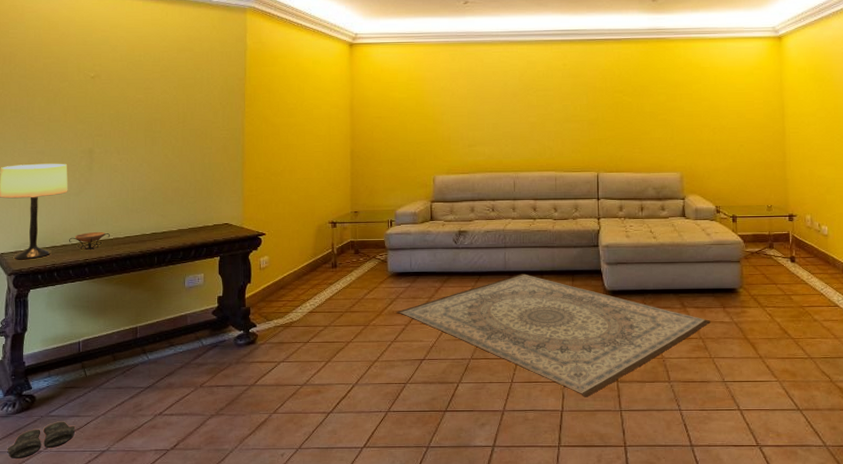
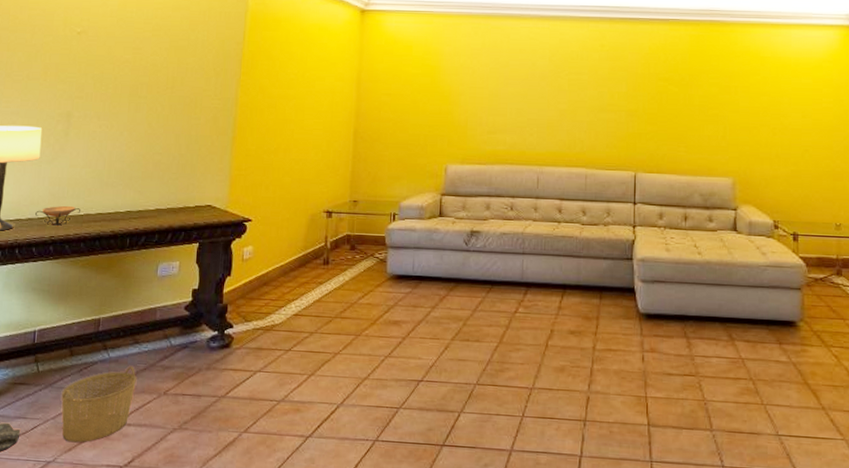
basket: none [108,366,174,433] -> present [61,366,136,443]
area rug: present [396,274,711,397] -> none [393,286,764,442]

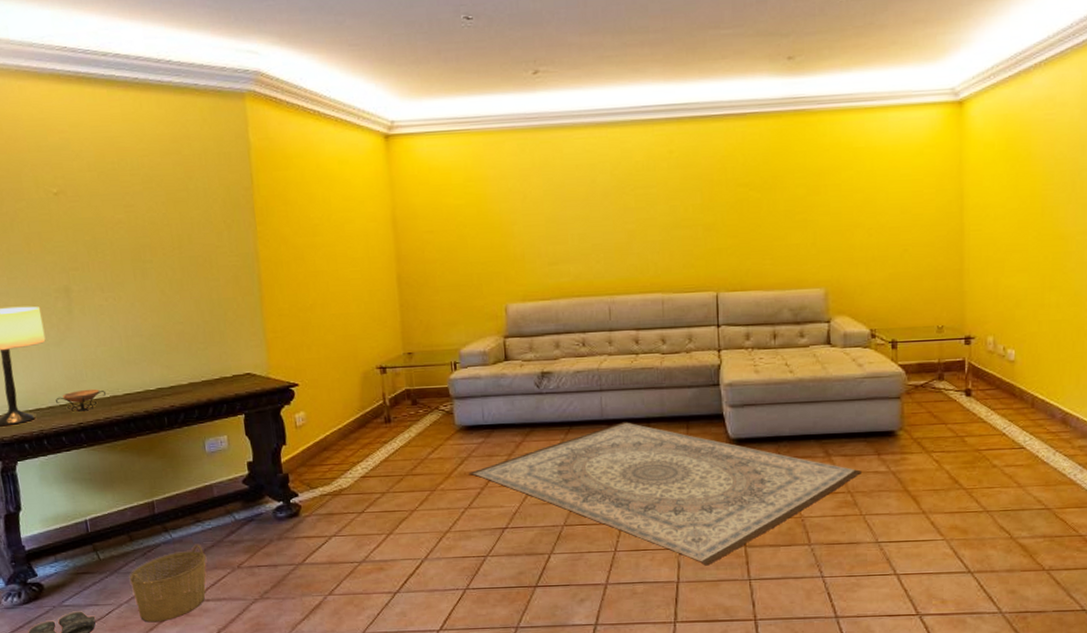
area rug: none [393,286,764,442] -> present [468,422,863,566]

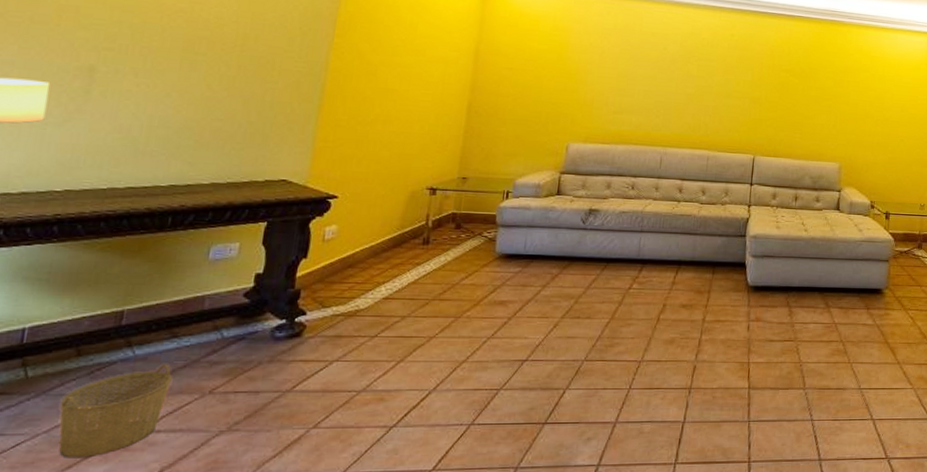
decorative bowl: present [56,388,107,412] -> none [33,177,104,201]
area rug: present [468,422,863,566] -> none [499,263,854,406]

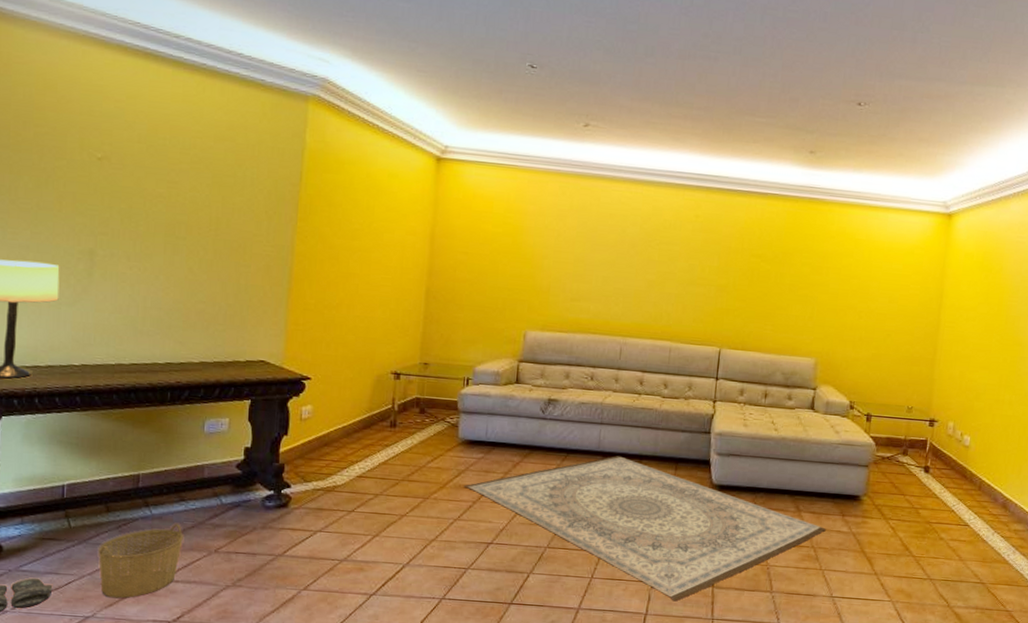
area rug: none [499,263,854,406] -> present [463,456,827,602]

